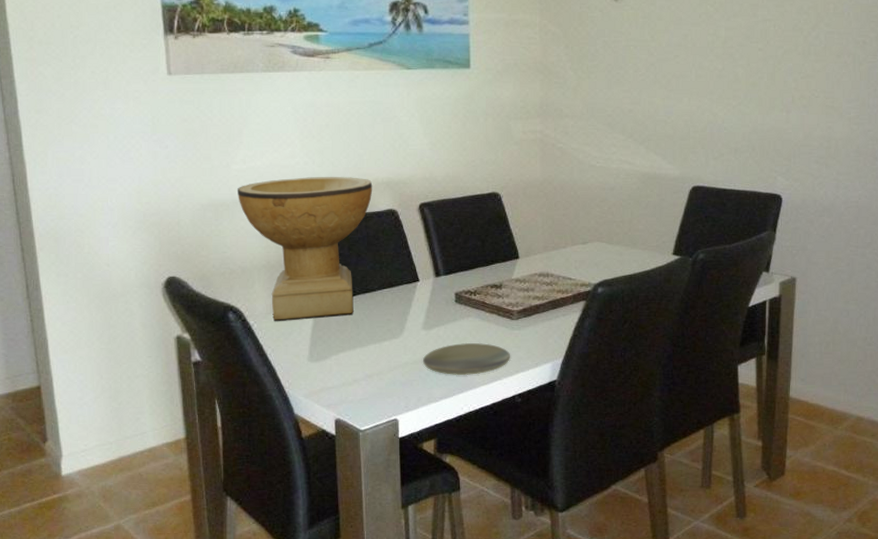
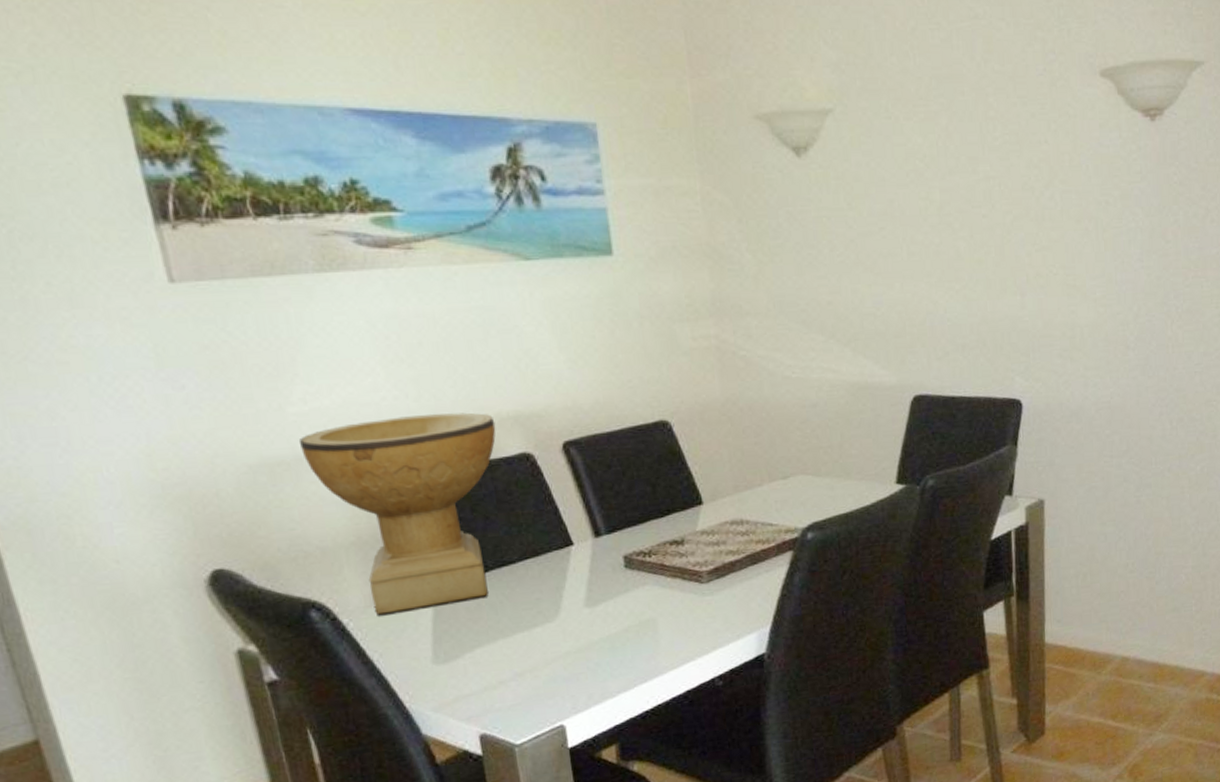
plate: present [422,342,511,376] -> none [589,616,705,662]

